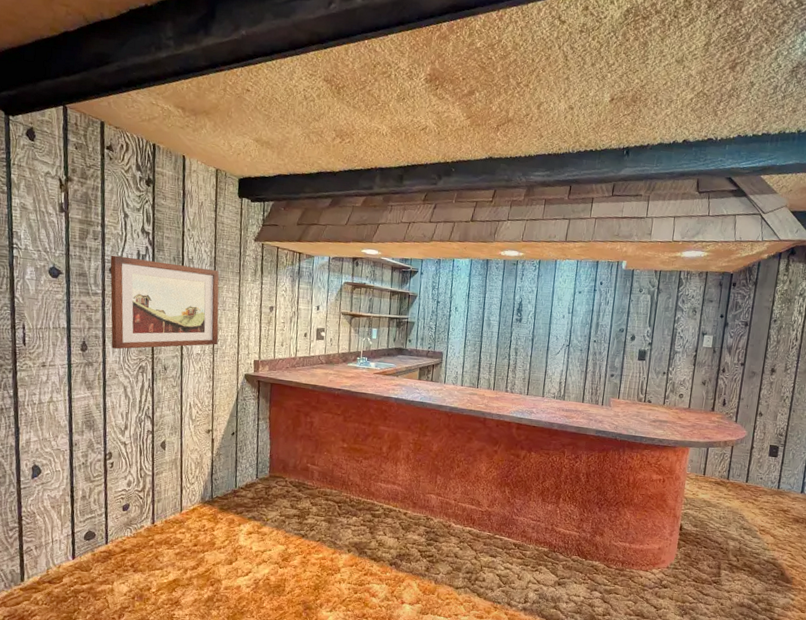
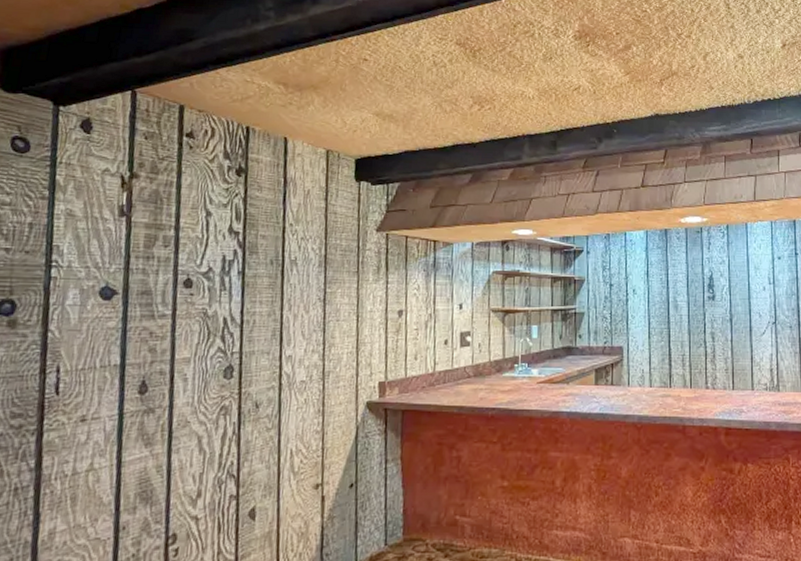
wall art: present [110,255,220,350] -> none [182,264,332,387]

